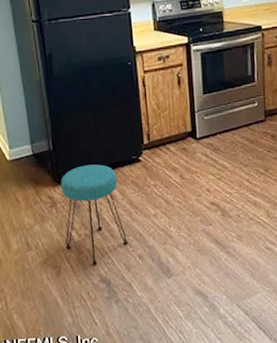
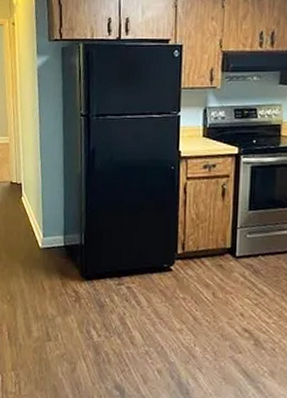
stool: present [61,164,128,265] -> none [84,265,148,370]

